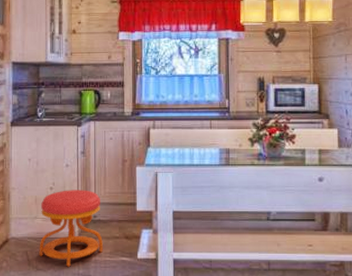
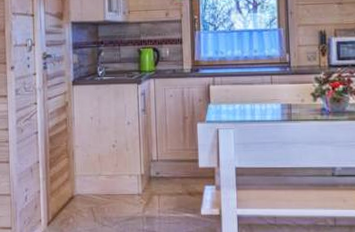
stool: present [39,190,103,267] -> none [104,147,167,223]

